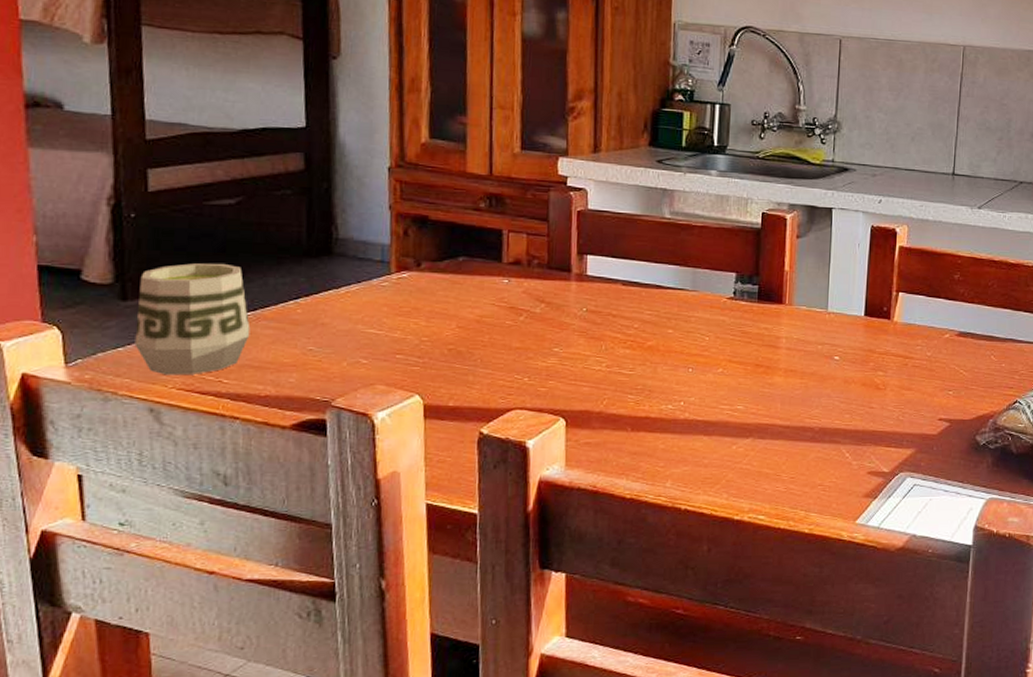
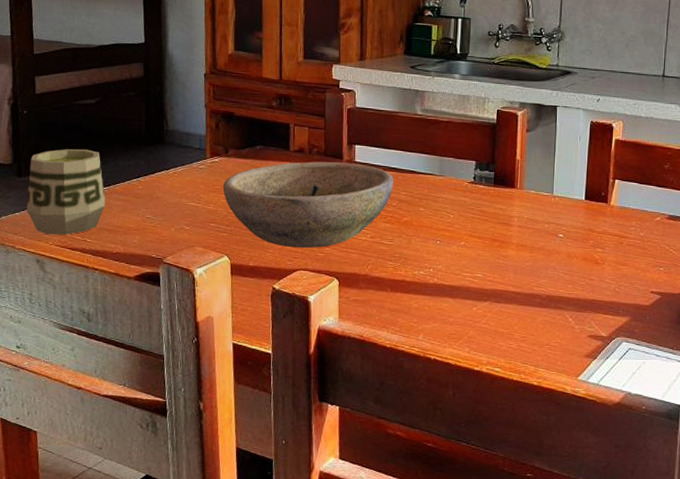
bowl: none [413,275,636,383] -> present [222,161,394,249]

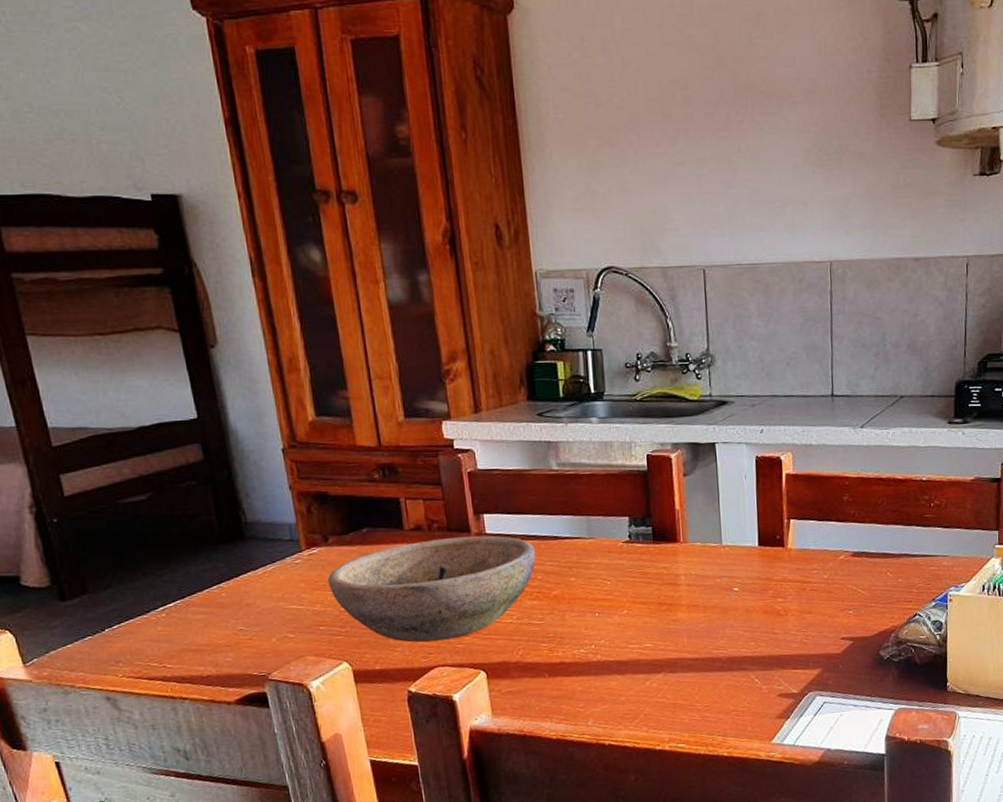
cup: present [26,149,106,235] -> none [74,557,183,666]

